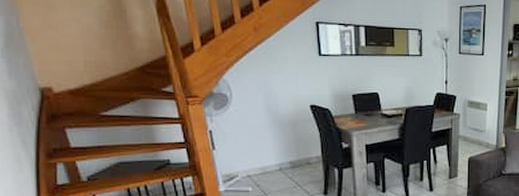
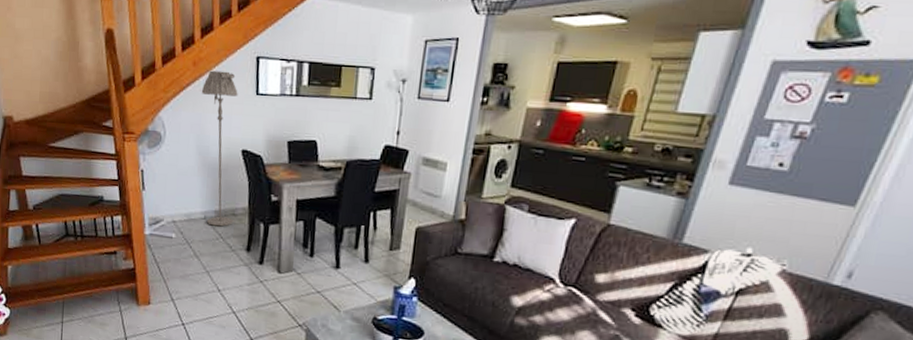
floor lamp: none [264,35,308,176] -> present [201,70,238,227]

